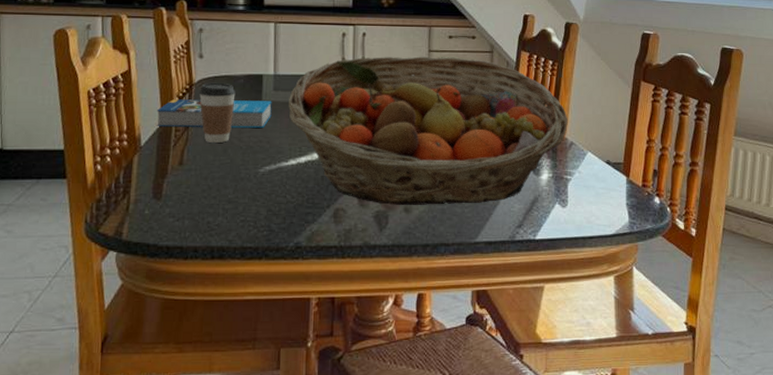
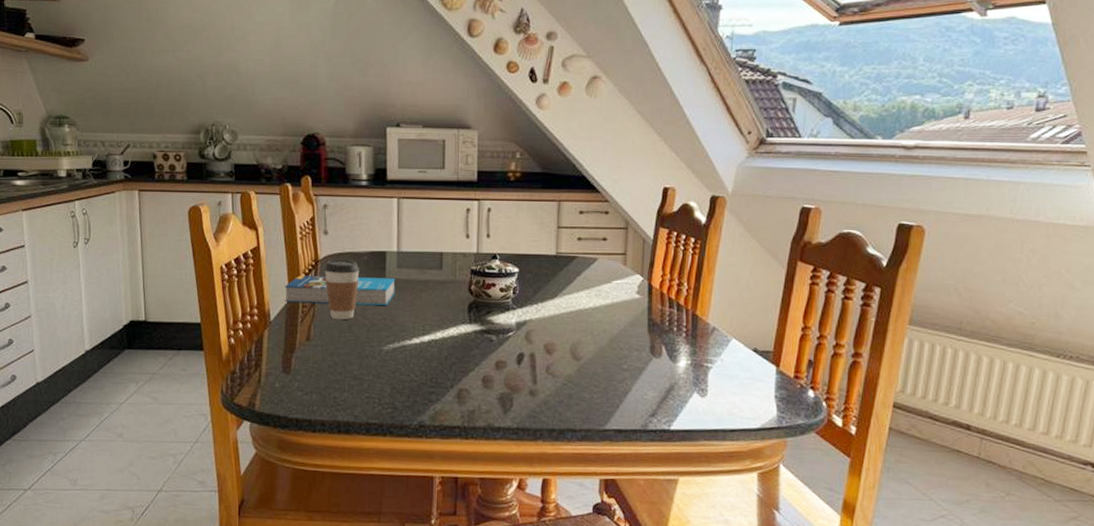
fruit basket: present [288,56,568,206] -> none [412,233,710,390]

